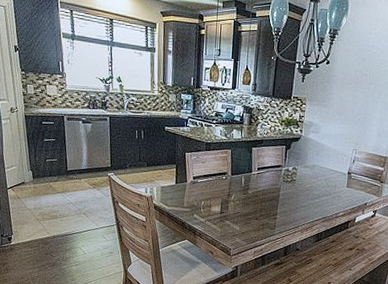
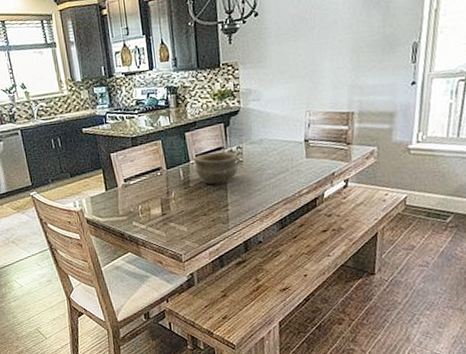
bowl: none [255,168,293,196] -> present [193,152,239,185]

